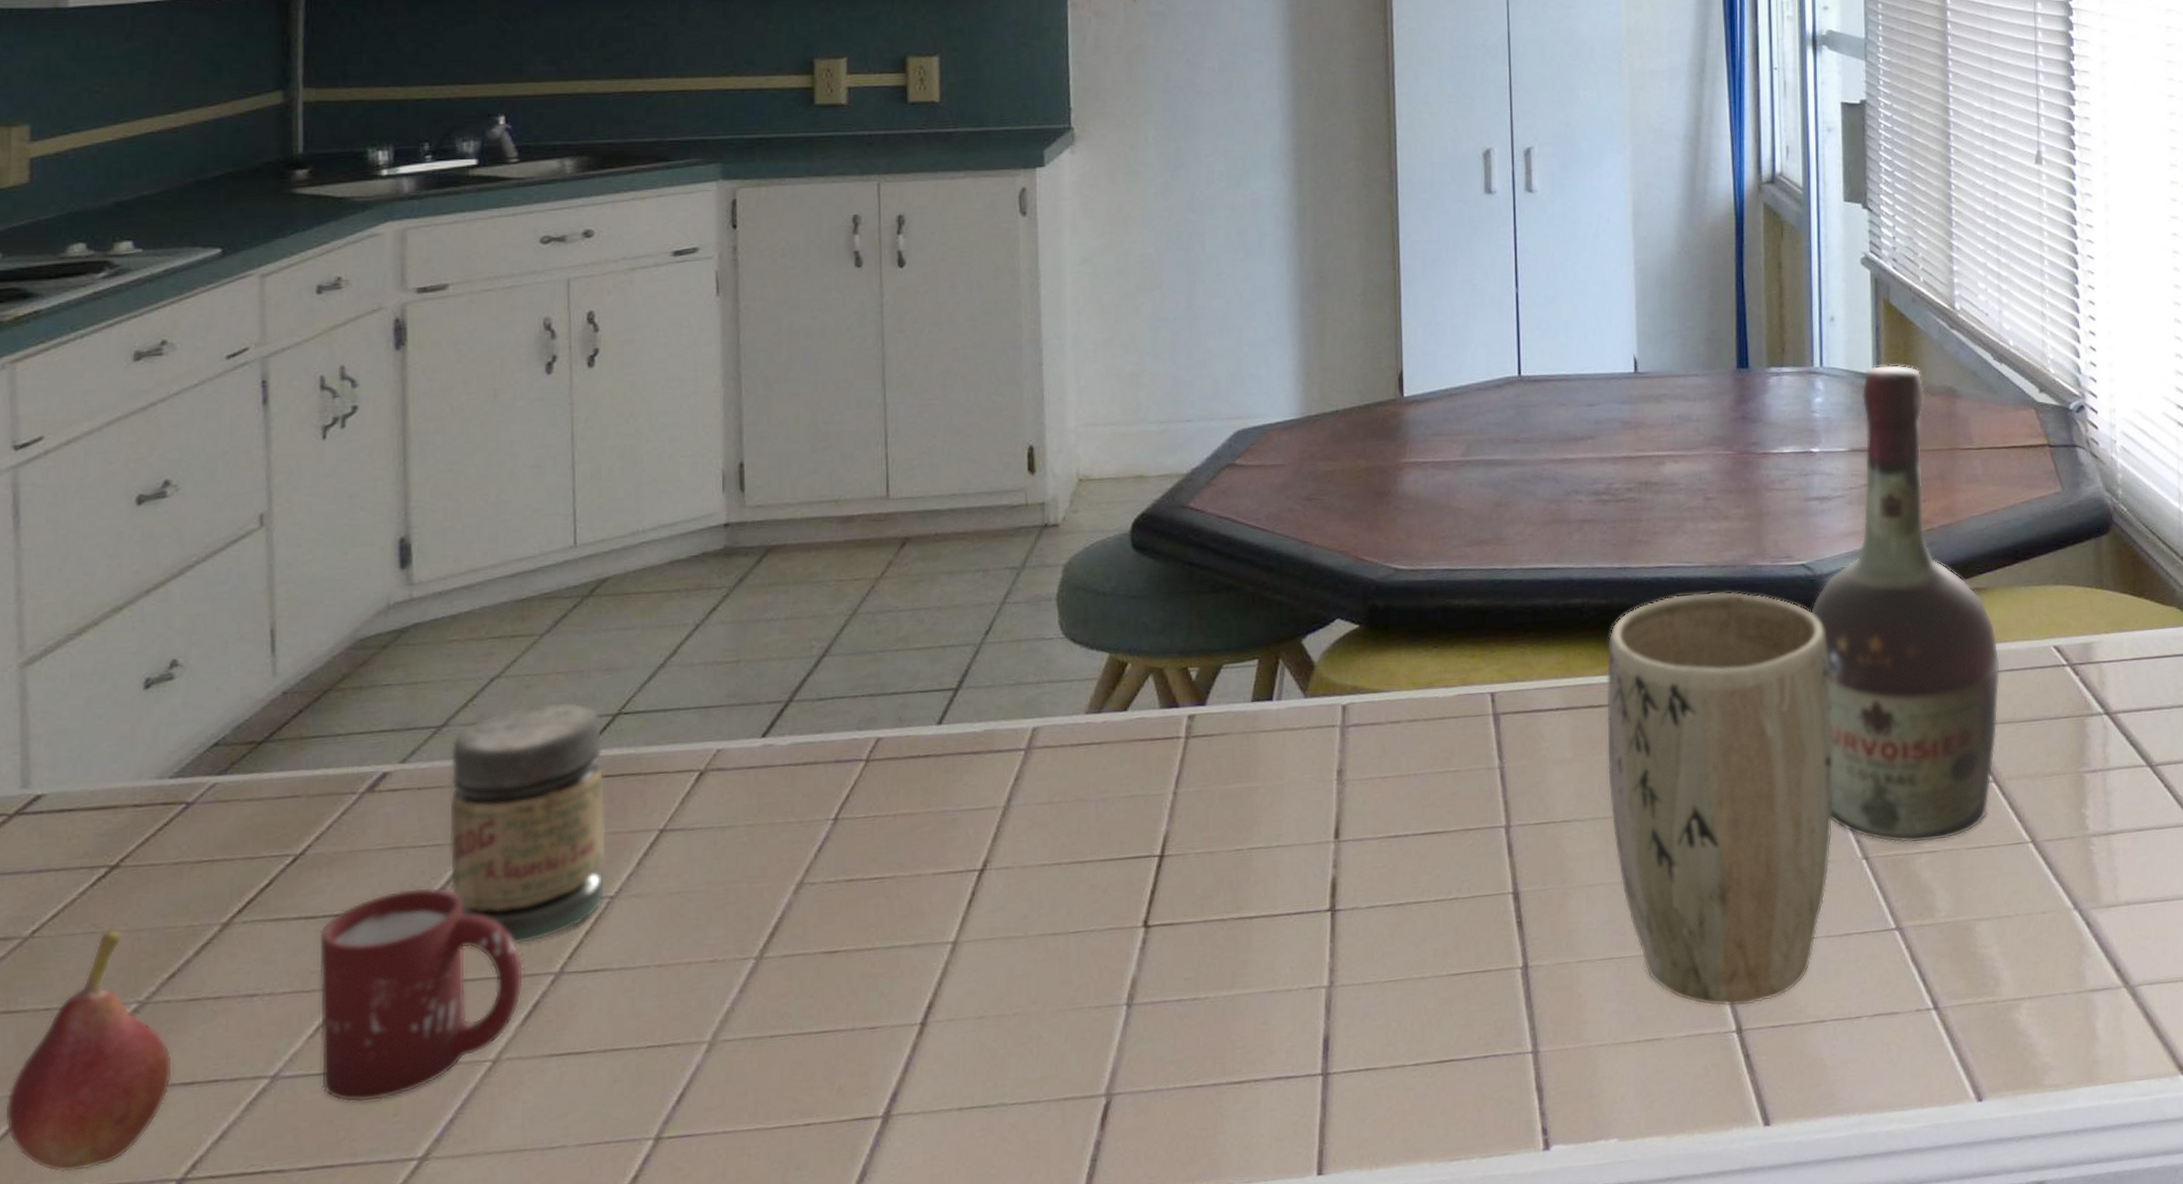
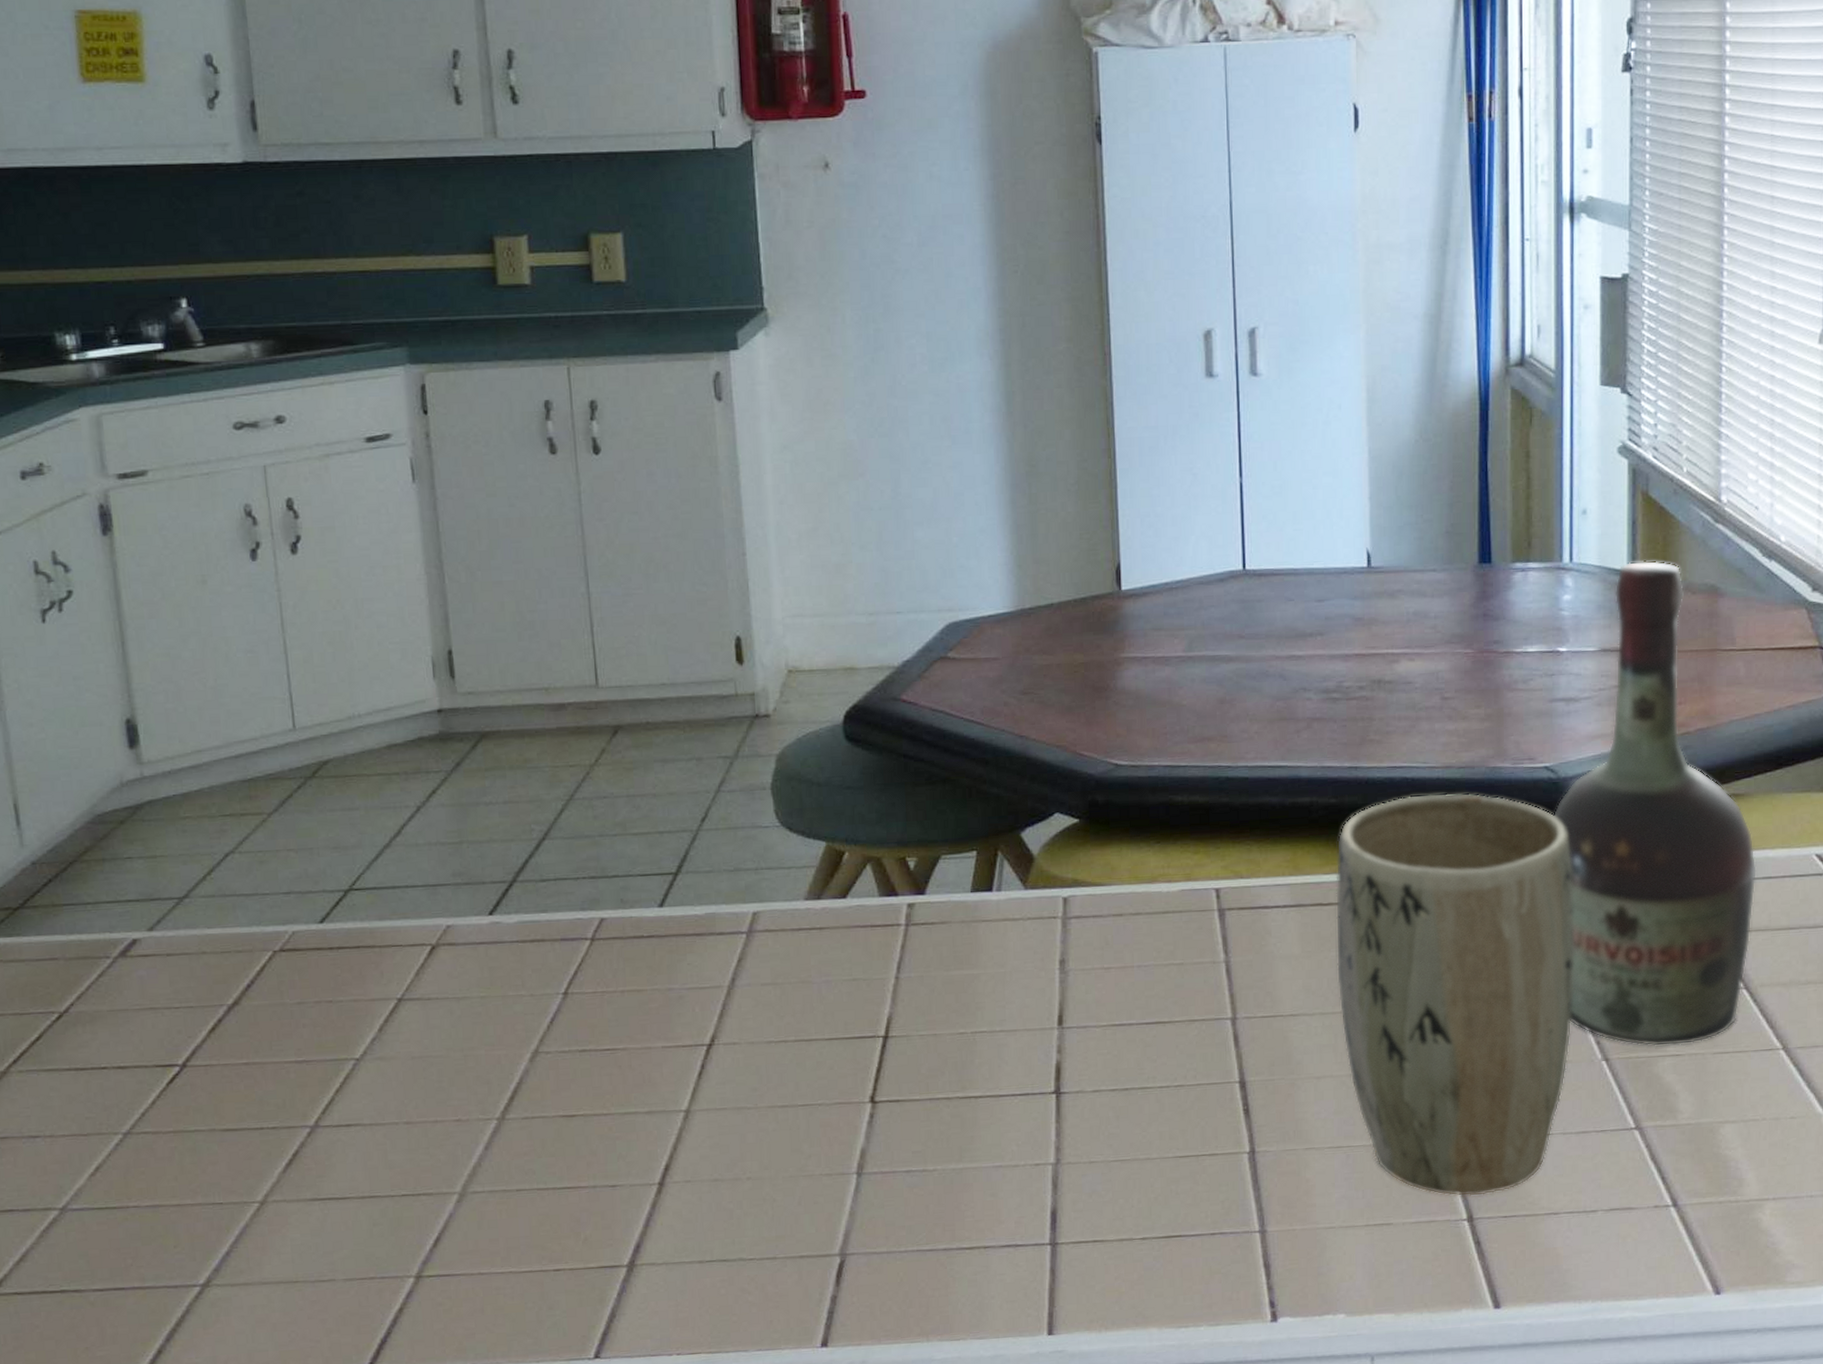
cup: present [318,887,524,1103] -> none [89,1044,283,1234]
jar: present [449,701,606,945] -> none [194,877,351,1100]

